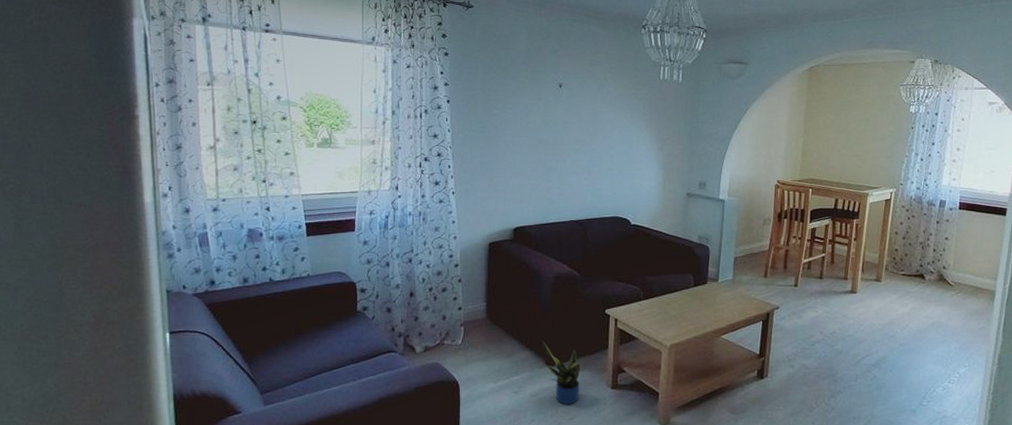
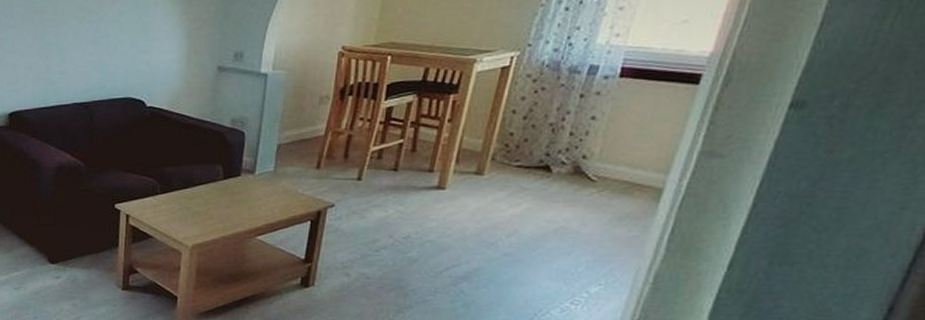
potted plant: present [541,340,581,405] -> none [43,236,87,304]

